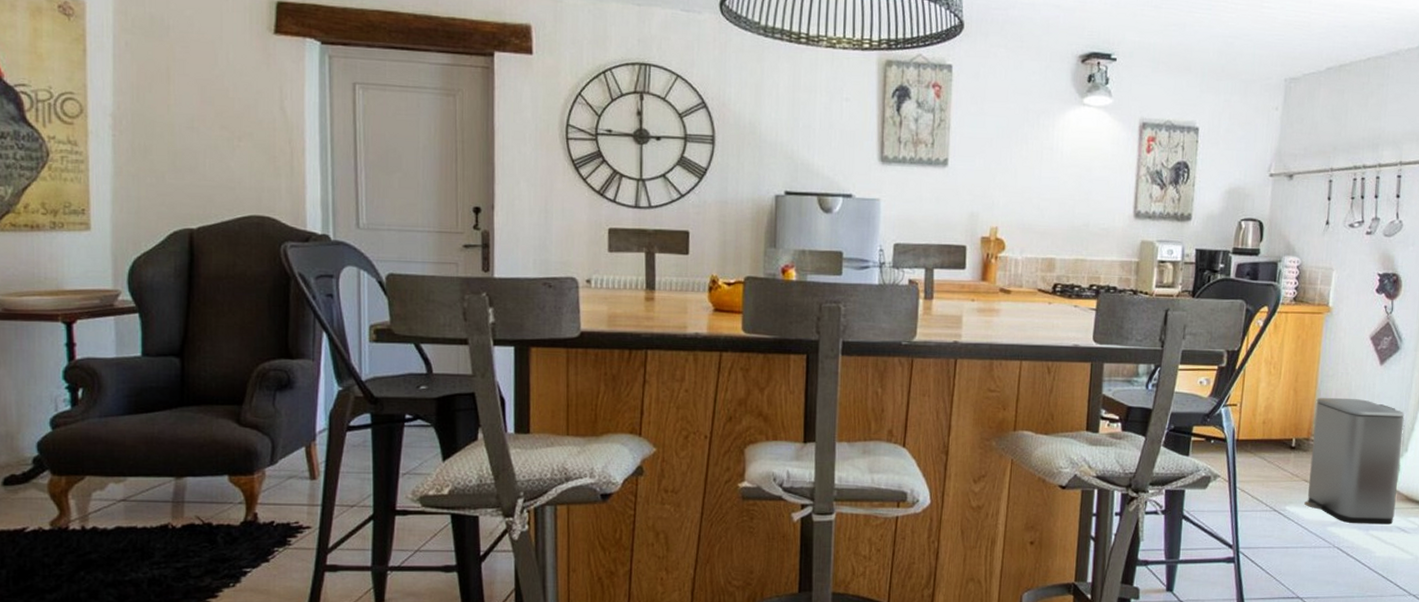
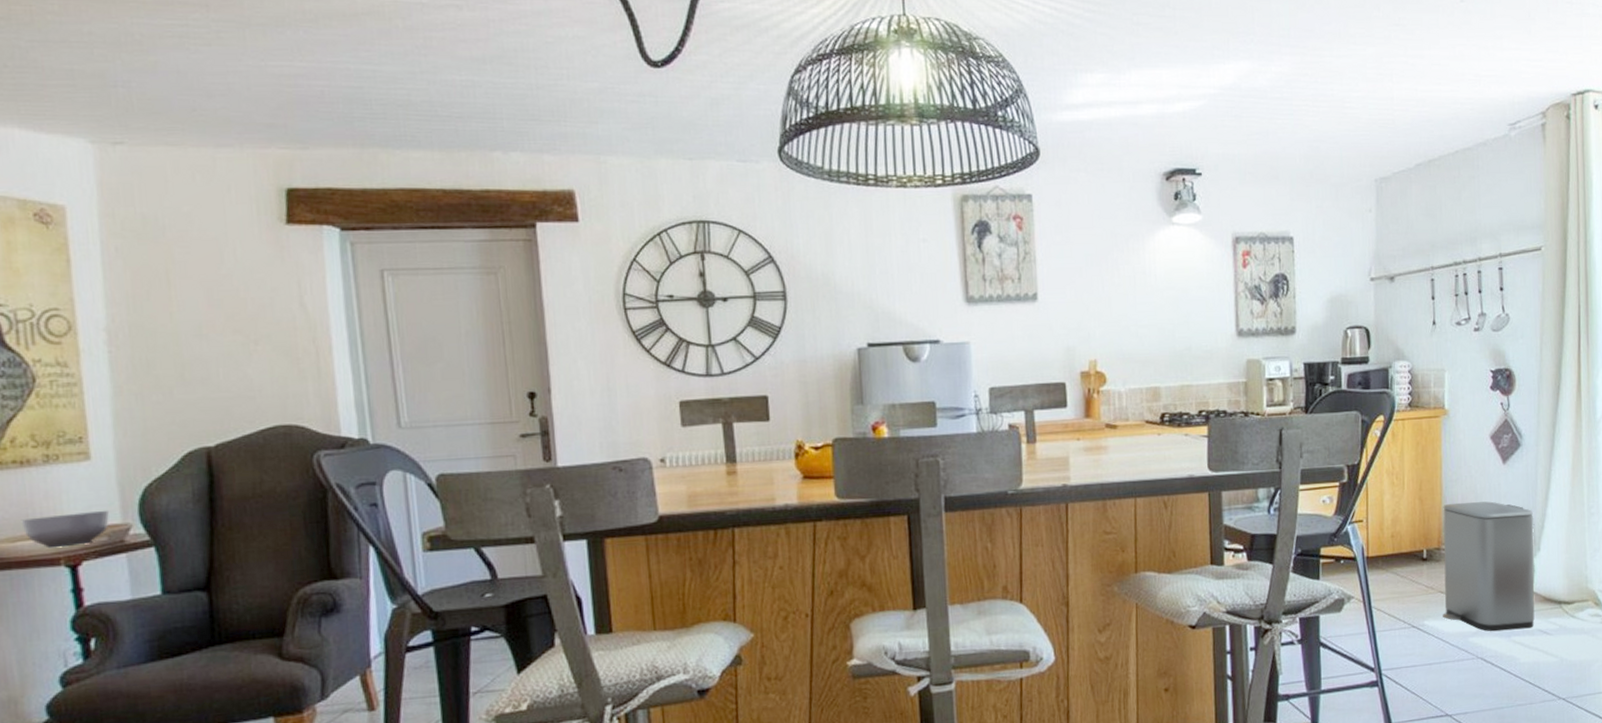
bowl: none [28,276,103,305] -> present [21,510,110,549]

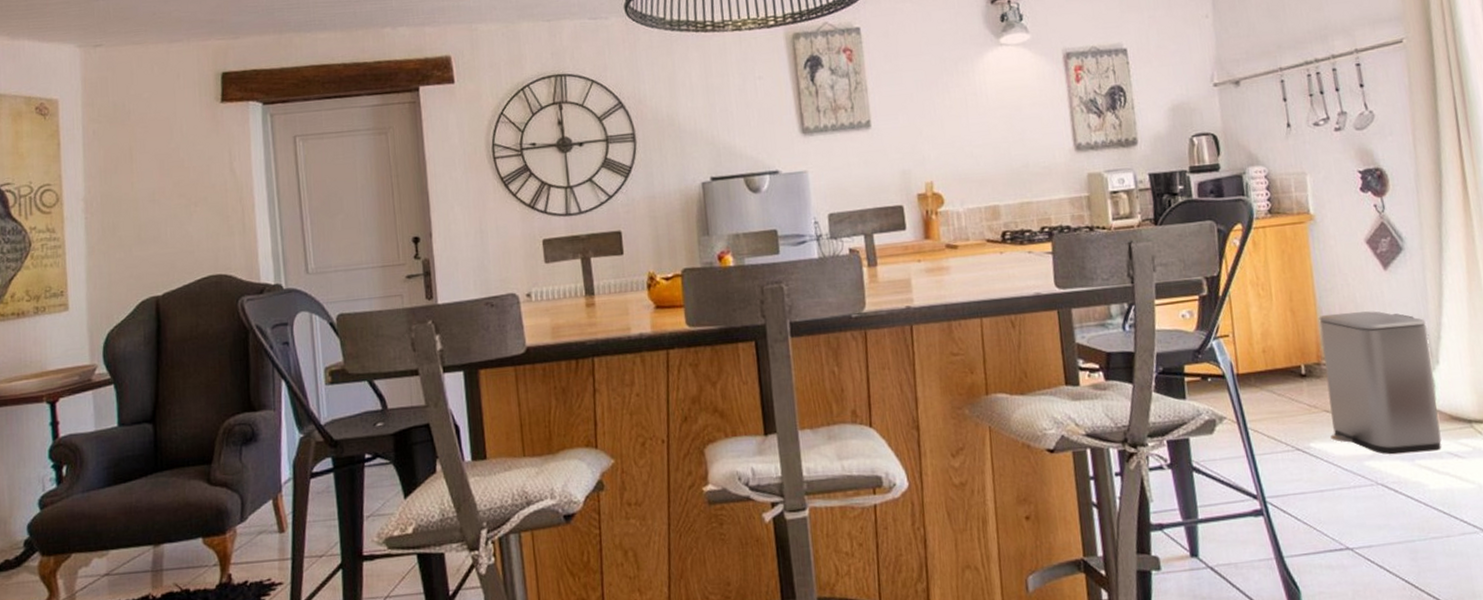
bowl: present [21,510,110,549] -> none [16,353,82,387]

